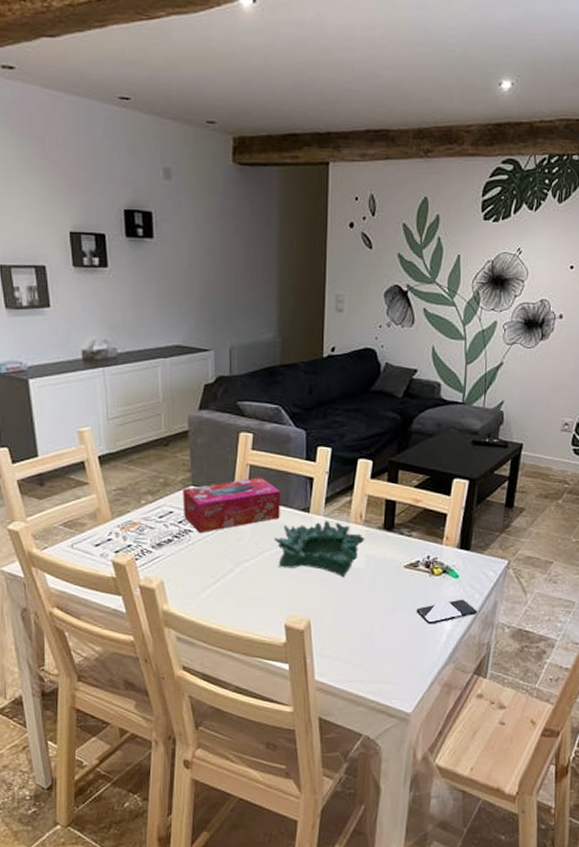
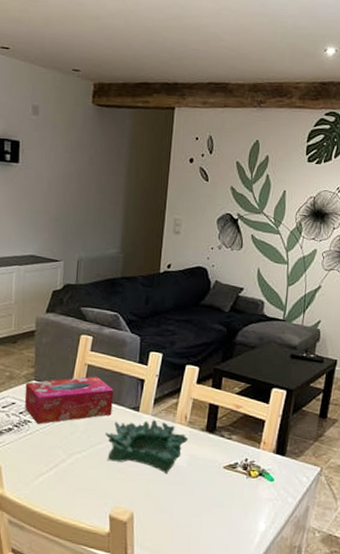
smartphone: present [416,599,477,624] -> none [232,501,290,524]

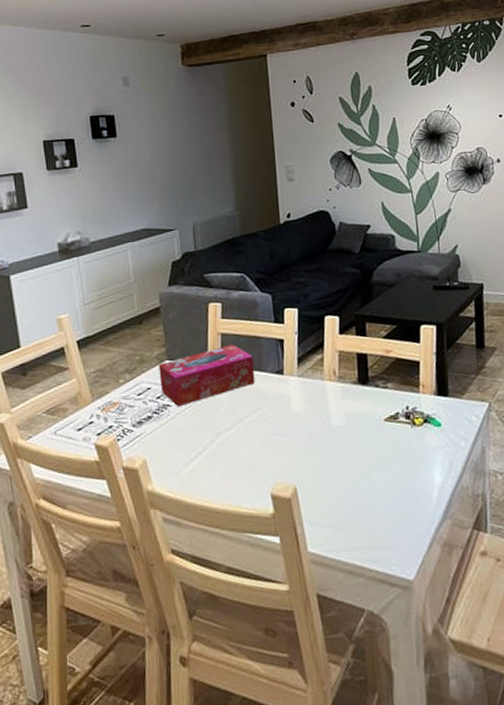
decorative bowl: present [105,419,189,474] -> none [252,380,342,438]

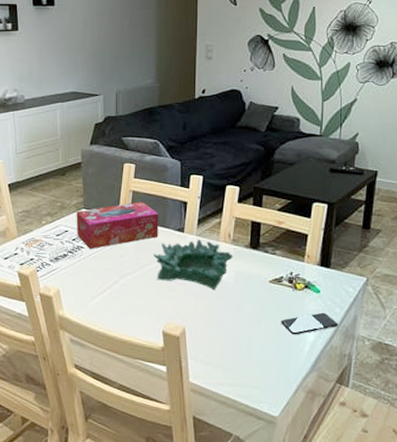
decorative bowl: none [252,380,342,438] -> present [153,239,233,291]
smartphone: none [403,448,466,479] -> present [281,312,338,335]

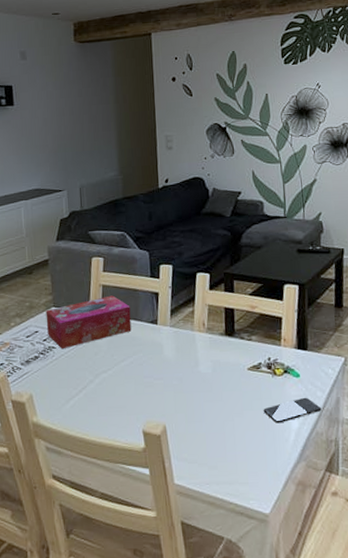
decorative bowl: present [153,239,233,291] -> none [128,330,209,383]

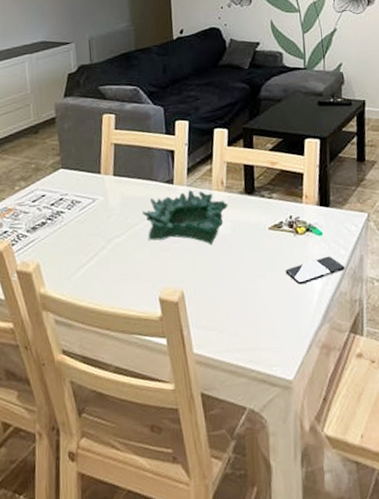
tissue box: present [46,295,132,350] -> none [53,154,146,214]
decorative bowl: none [128,330,209,383] -> present [142,189,229,245]

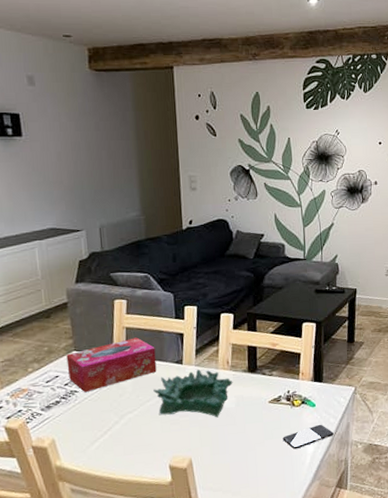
tissue box: none [53,154,146,214] -> present [66,337,157,393]

